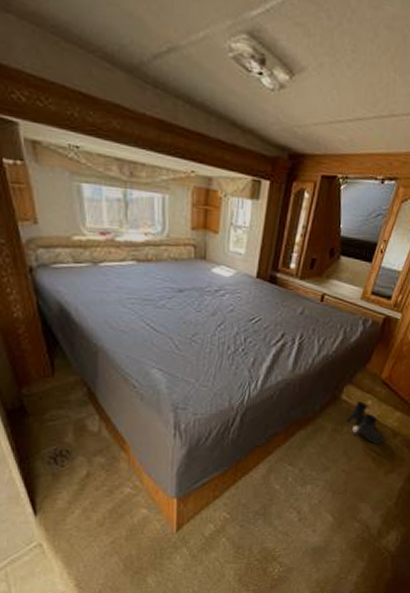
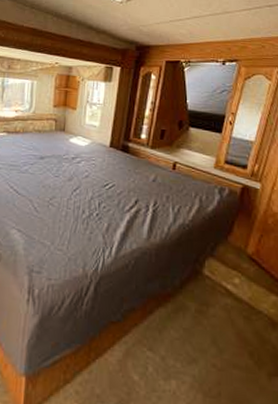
boots: present [345,401,387,444] -> none [211,278,264,335]

